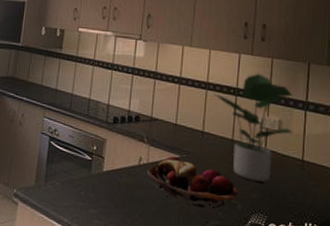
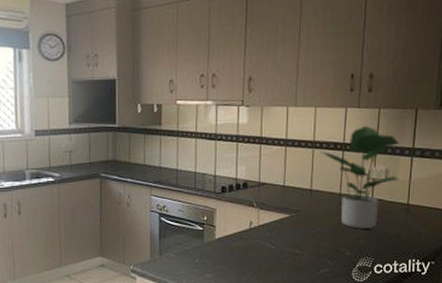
fruit basket: present [146,156,238,209] -> none [257,216,346,260]

